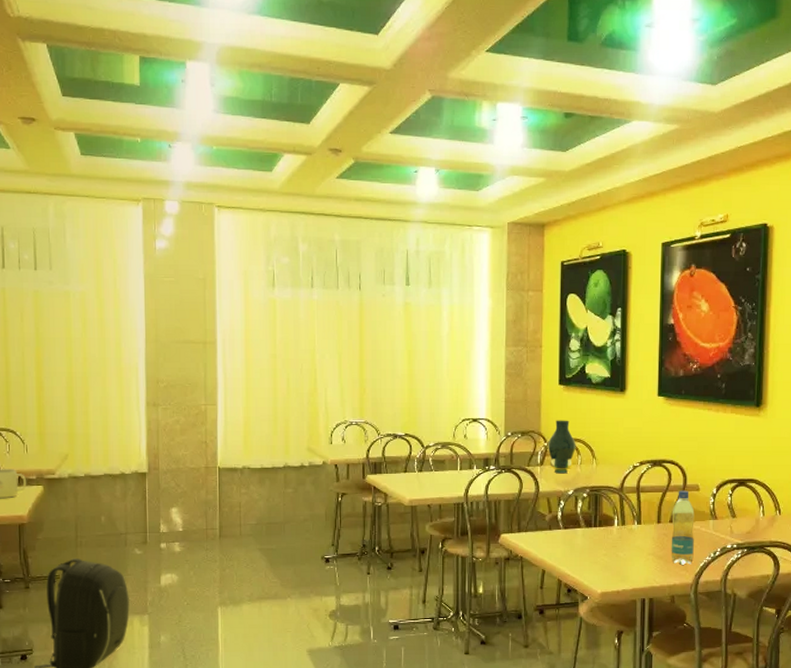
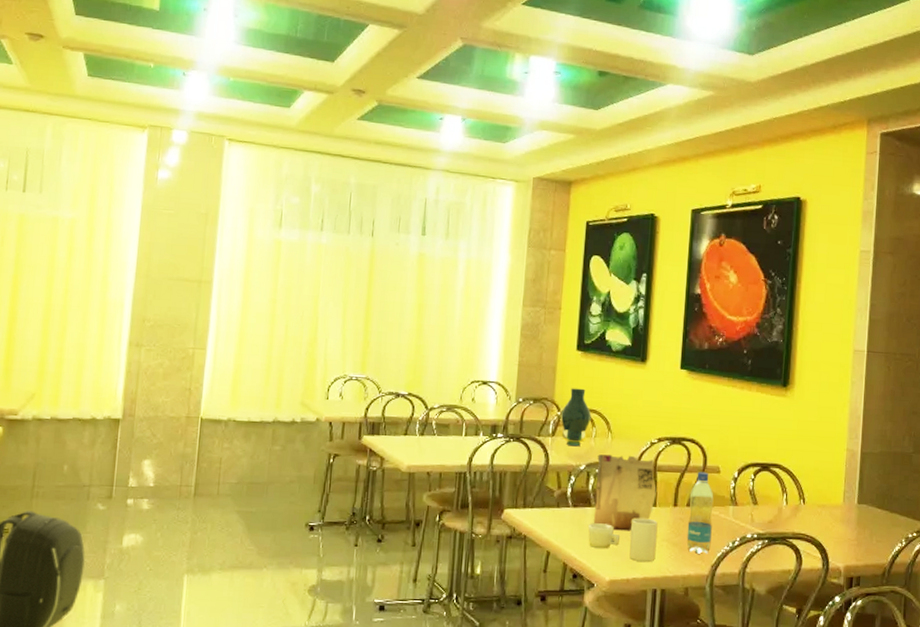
cup: none [578,542,610,565] -> present [588,523,621,549]
paper bag: none [583,480,641,548] -> present [593,454,657,531]
cup: none [618,535,643,575] -> present [629,518,658,563]

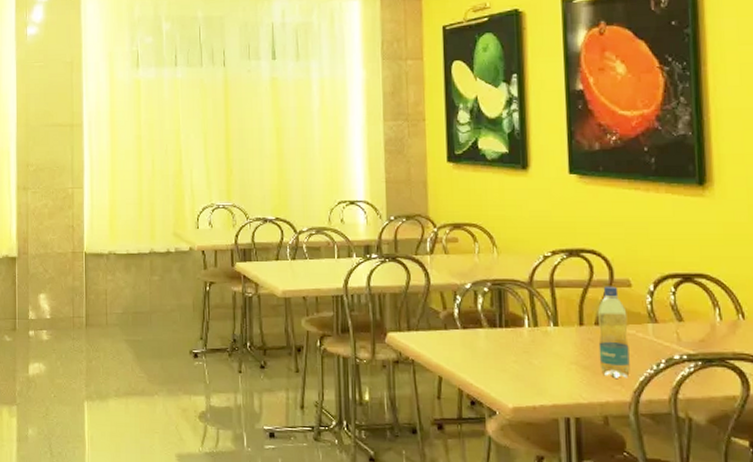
vase: present [560,388,592,447] -> none [437,202,472,264]
cup: present [588,523,621,549] -> none [481,345,521,374]
paper bag: present [593,454,657,531] -> none [484,271,557,354]
cup: present [629,518,658,563] -> none [530,339,564,388]

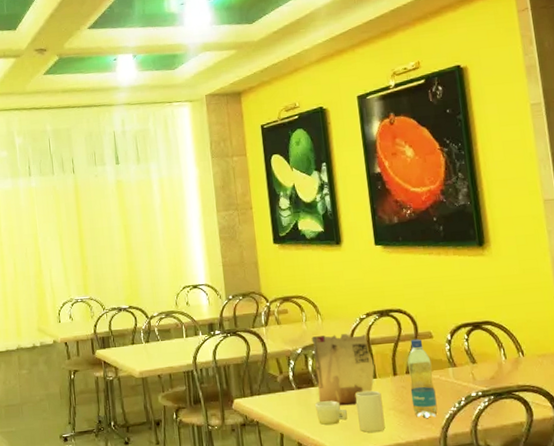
cup: none [481,345,521,374] -> present [314,400,348,426]
paper bag: none [484,271,557,354] -> present [311,334,375,406]
cup: none [530,339,564,388] -> present [355,390,386,433]

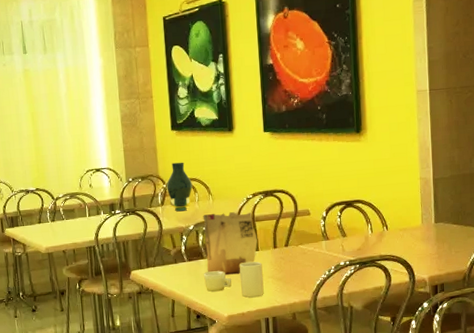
vase: none [269,278,299,333] -> present [166,162,193,212]
bottle: present [407,339,438,419] -> none [286,216,310,285]

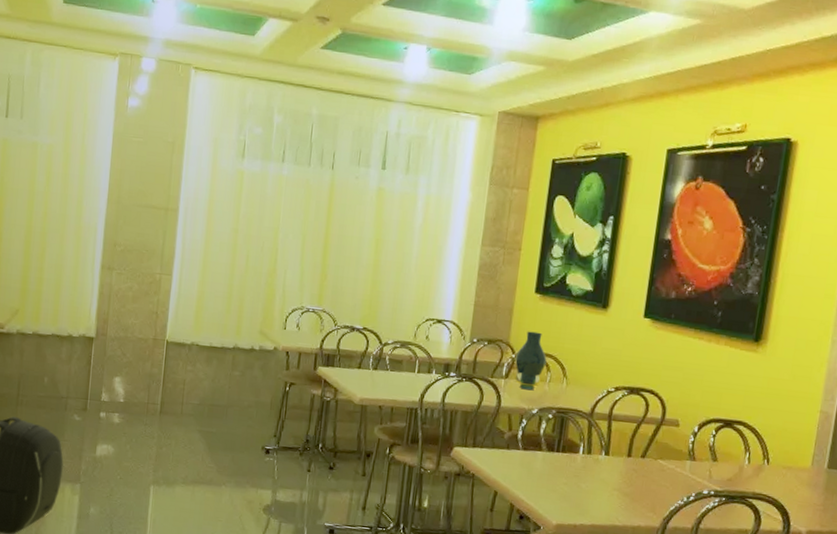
paper bag: present [203,212,258,275] -> none [543,399,611,478]
cup: present [203,270,232,292] -> none [537,467,570,494]
cup: present [239,261,264,298] -> none [578,465,610,510]

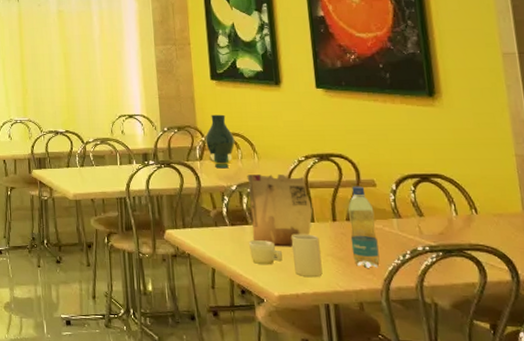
cup: none [537,467,570,494] -> present [248,240,283,265]
paper bag: none [543,399,611,478] -> present [247,175,313,247]
cup: none [578,465,610,510] -> present [291,234,323,278]
bottle: none [638,423,671,507] -> present [347,186,380,269]

